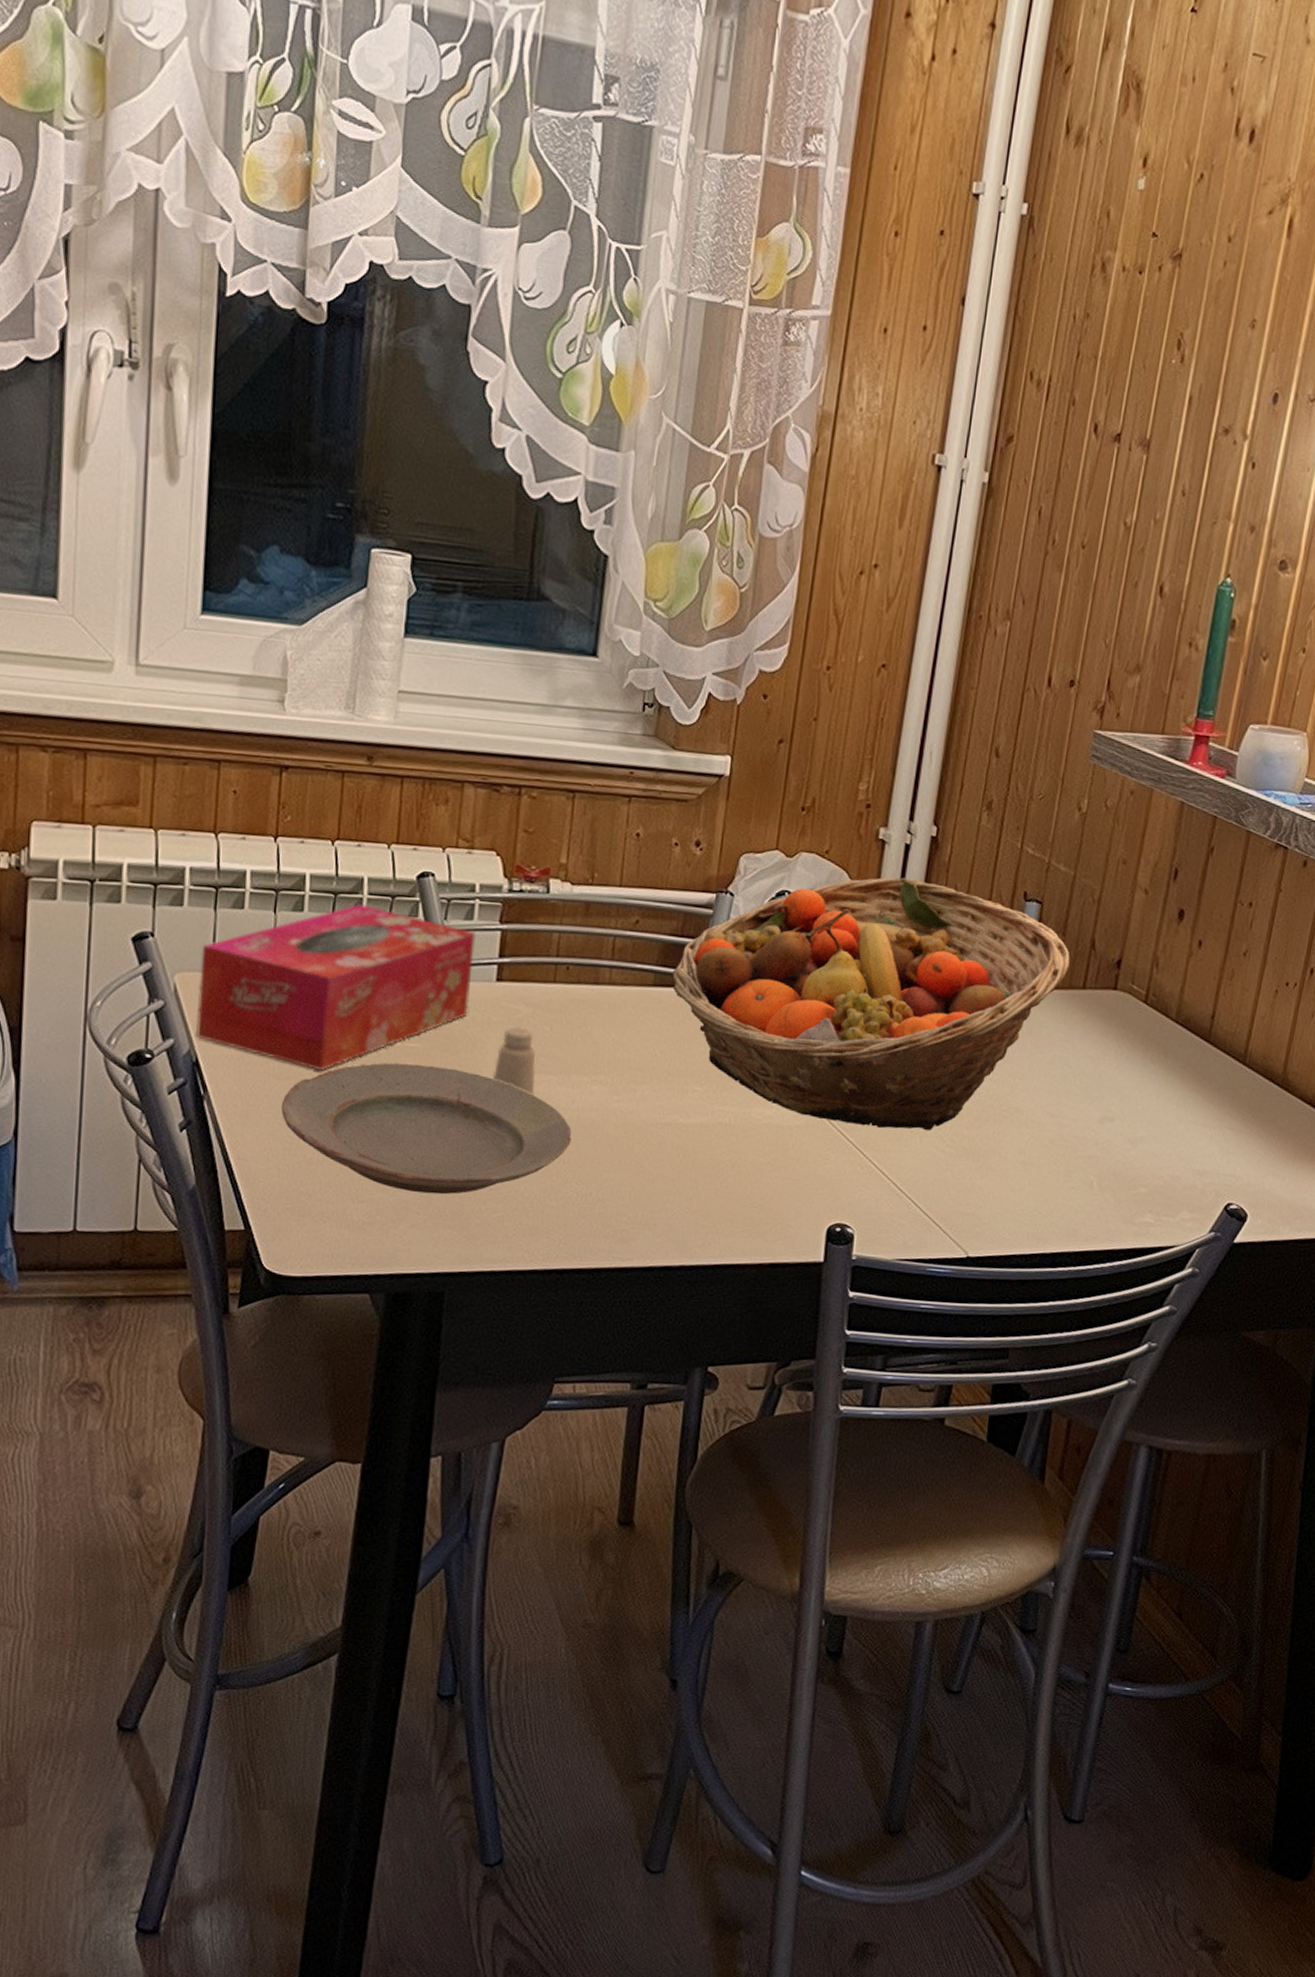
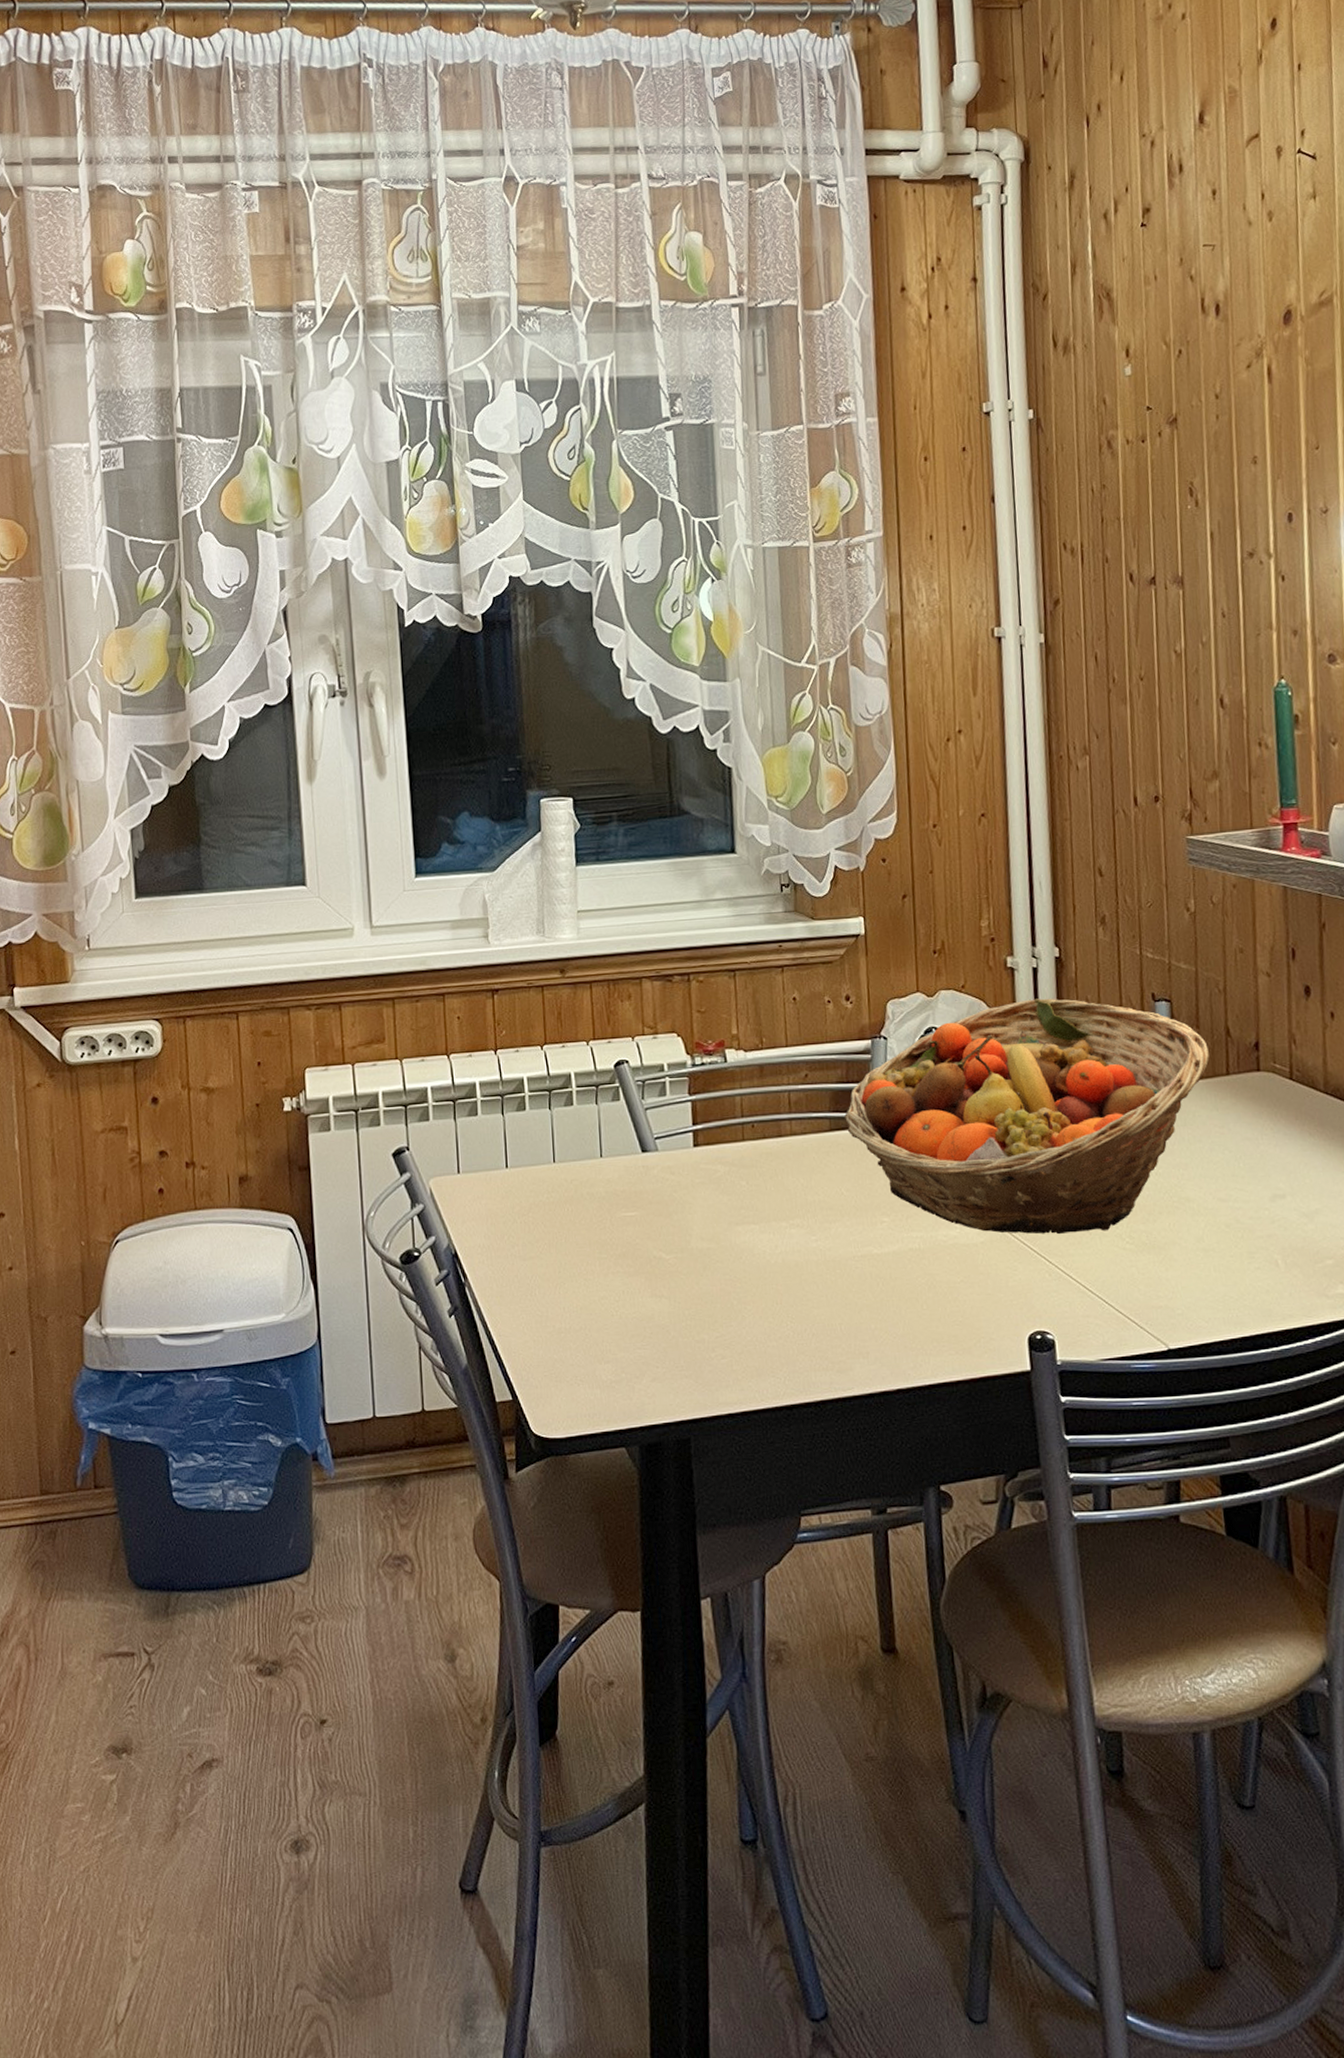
tissue box: present [196,904,476,1070] -> none [448,1096,674,1247]
plate: present [281,1062,572,1195] -> none [528,1230,781,1348]
saltshaker: present [492,1026,536,1096] -> none [702,1185,742,1246]

